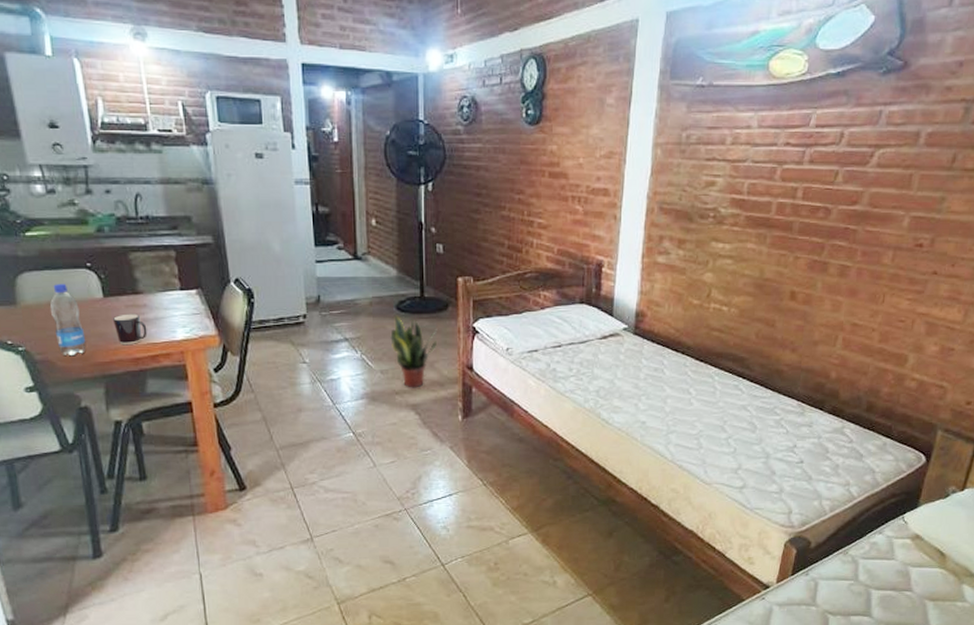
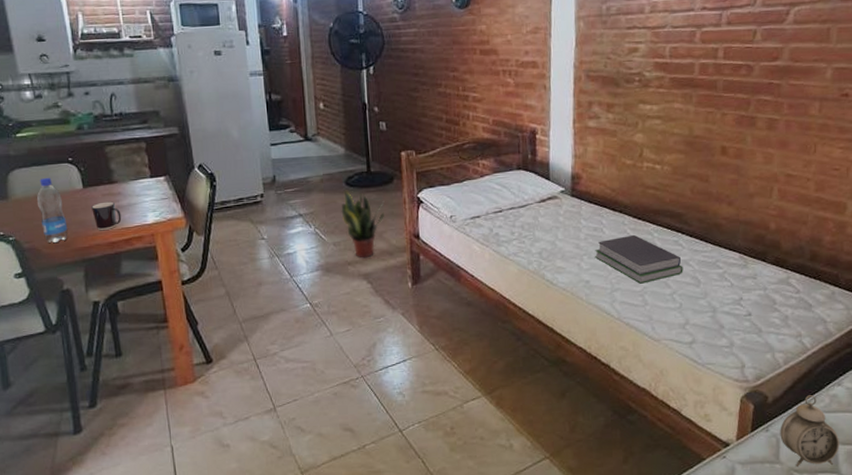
book: none [652,377,741,427] -> present [594,234,683,284]
alarm clock: none [819,542,874,609] -> present [780,395,839,467]

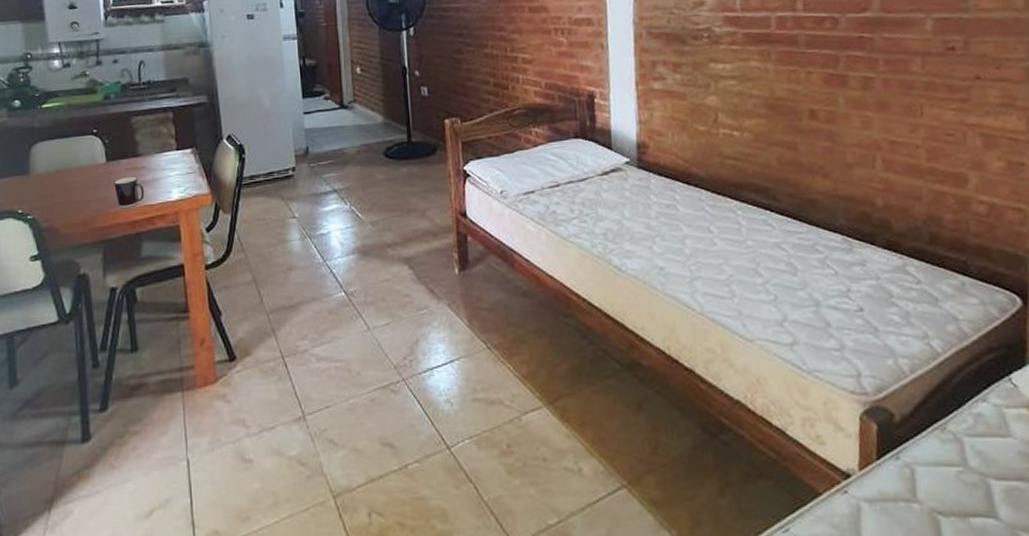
bottle: present [37,178,68,244] -> none [59,151,88,223]
potted plant: present [341,189,385,258] -> none [379,161,428,240]
book: present [594,234,683,284] -> none [668,212,776,271]
alarm clock: present [780,395,839,467] -> none [913,413,994,508]

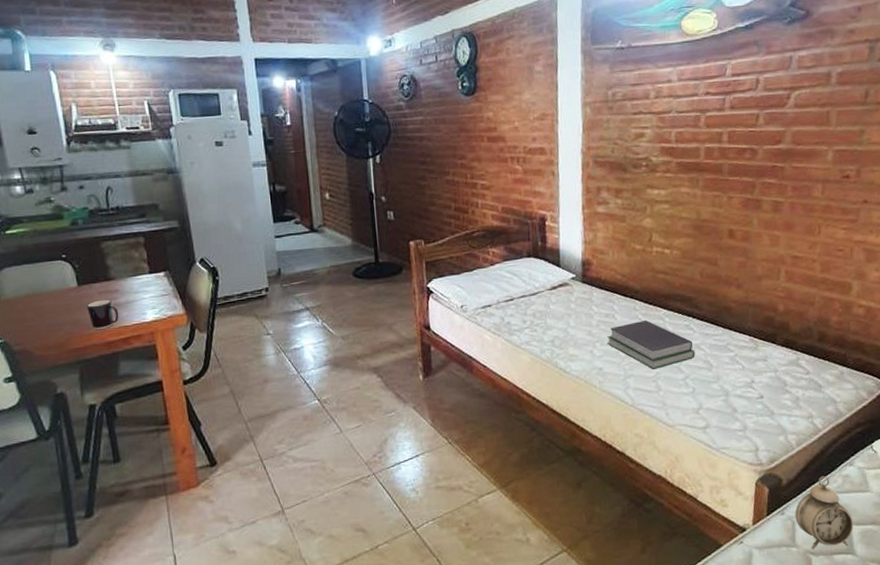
book: none [668,212,776,271] -> present [606,319,695,369]
alarm clock: none [913,413,994,508] -> present [795,476,854,549]

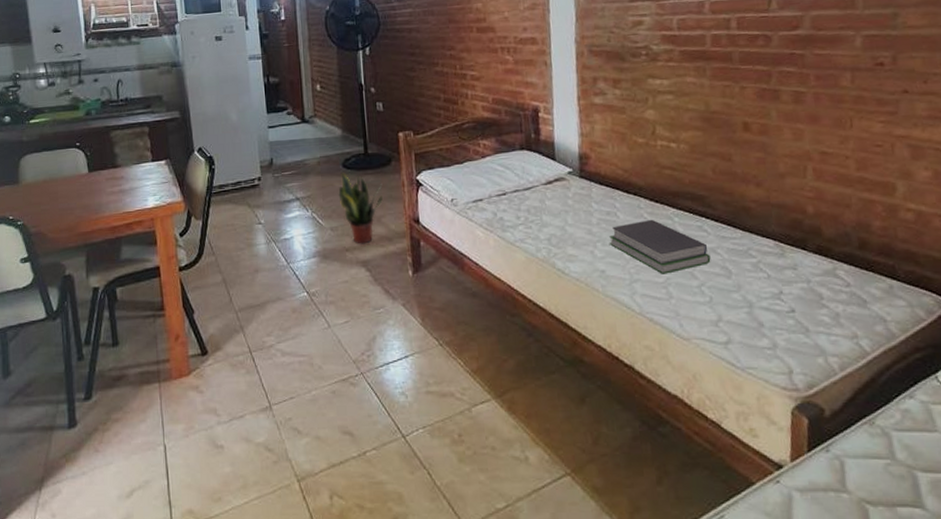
mug: present [87,299,119,331] -> none [96,185,123,215]
potted plant: none [349,280,395,351] -> present [338,171,384,244]
alarm clock: present [795,476,854,549] -> none [843,409,920,498]

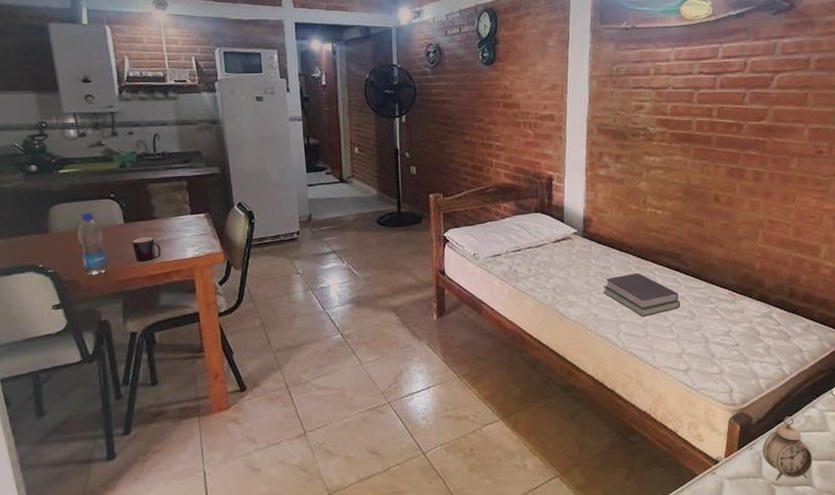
bottle: none [46,163,73,228] -> present [78,213,108,276]
mug: none [96,185,123,215] -> present [132,236,161,265]
potted plant: present [338,171,384,244] -> none [372,228,414,292]
alarm clock: none [843,409,920,498] -> present [762,416,813,481]

